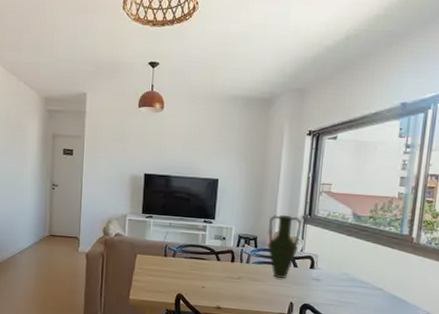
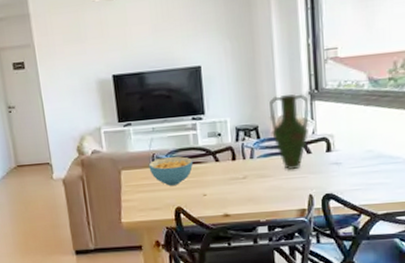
cereal bowl: none [160,249,199,275] -> present [148,156,193,186]

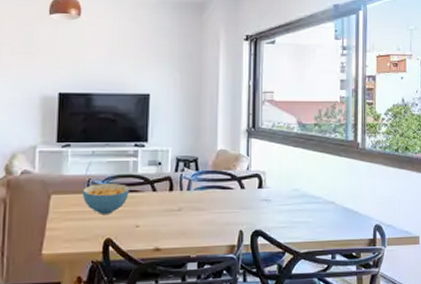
vase: present [269,94,310,171] -> none [209,129,246,205]

